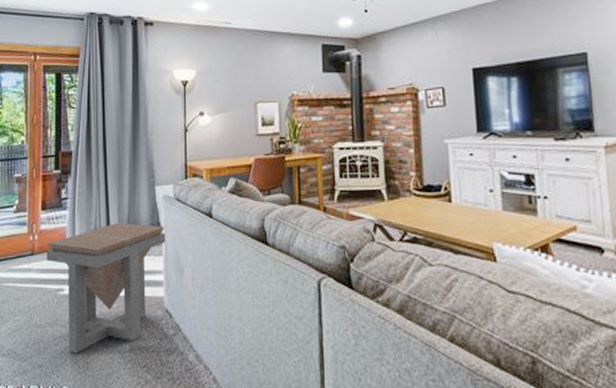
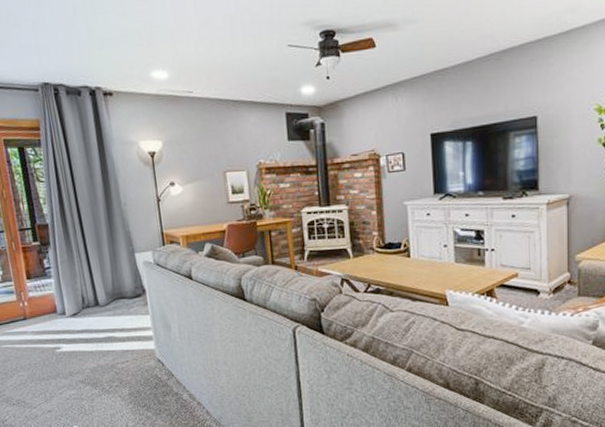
side table: present [47,223,166,353] -> none [37,288,151,399]

